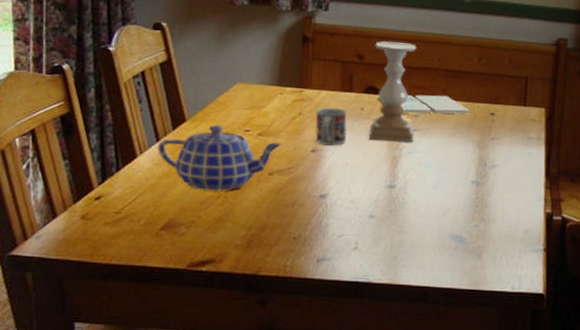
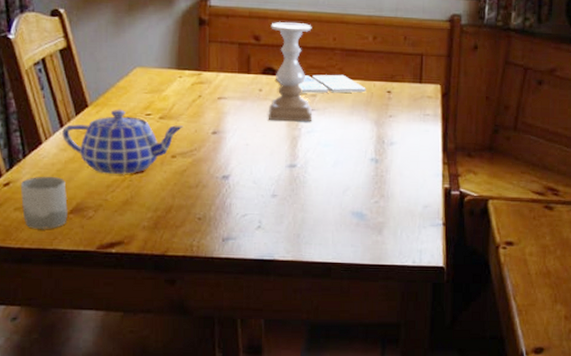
cup: none [111,190,160,246] -> present [20,176,68,230]
cup: present [315,107,347,146] -> none [215,89,246,127]

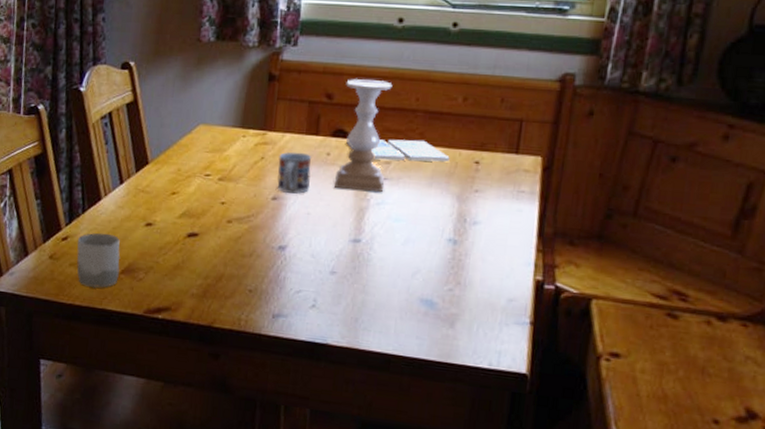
teapot: present [62,110,183,174] -> none [121,168,242,237]
cup: none [215,89,246,127] -> present [277,151,312,194]

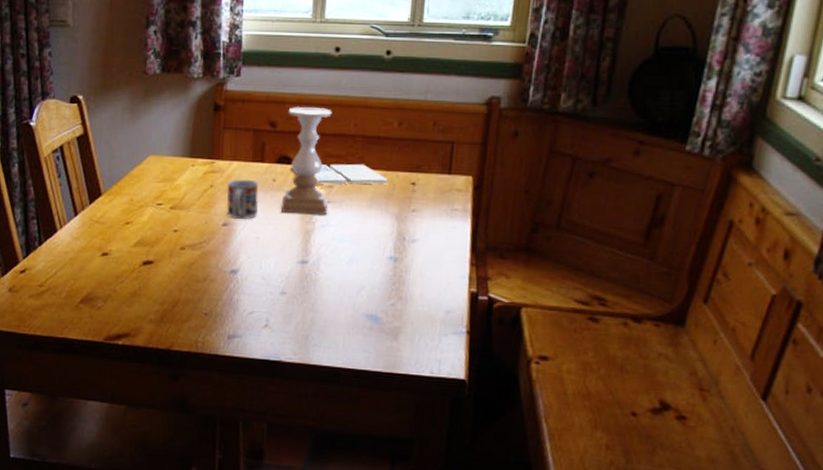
cup: present [77,233,121,289] -> none [35,264,79,319]

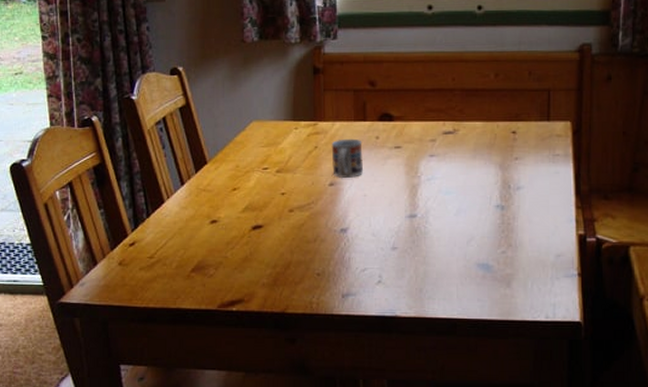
candle holder: present [281,107,332,215] -> none [386,65,431,170]
drink coaster: present [291,164,388,185] -> none [393,116,489,139]

